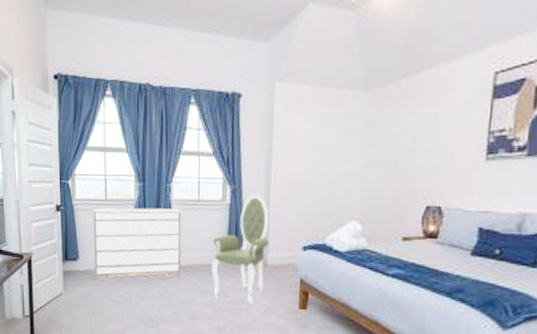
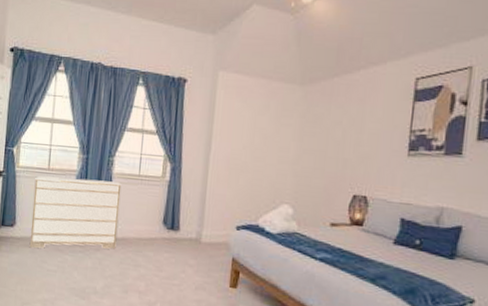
armchair: present [211,195,269,305] -> none [146,174,205,281]

